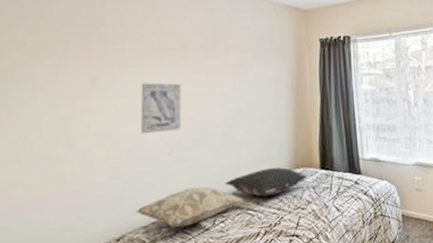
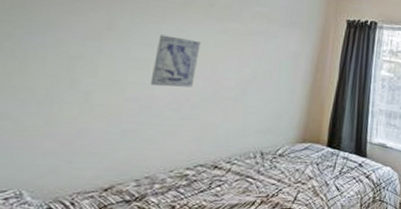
decorative pillow: present [136,186,244,228] -> none [130,147,245,186]
pillow: present [225,167,308,197] -> none [228,139,314,166]

